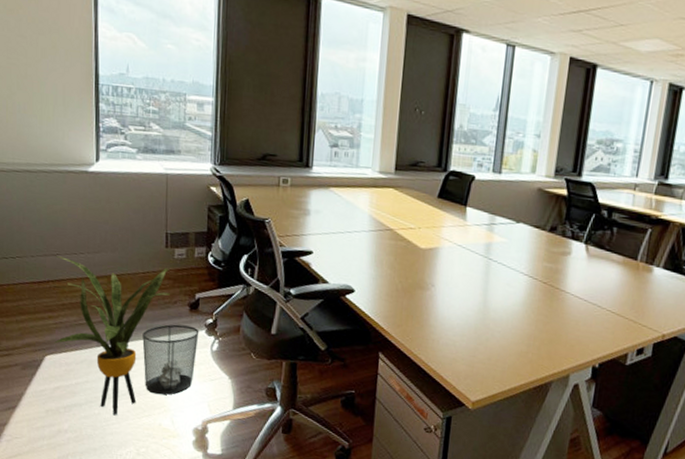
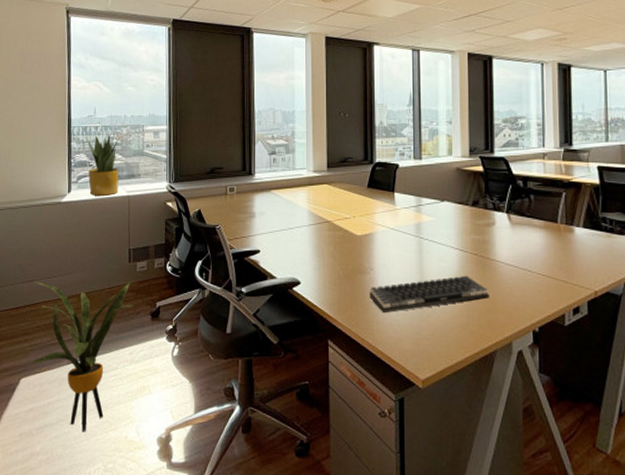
planter: none [116,98,157,171] -> present [85,135,120,196]
waste bin: present [142,324,199,395] -> none [109,334,161,406]
computer keyboard: none [427,303,554,333] -> present [369,275,489,314]

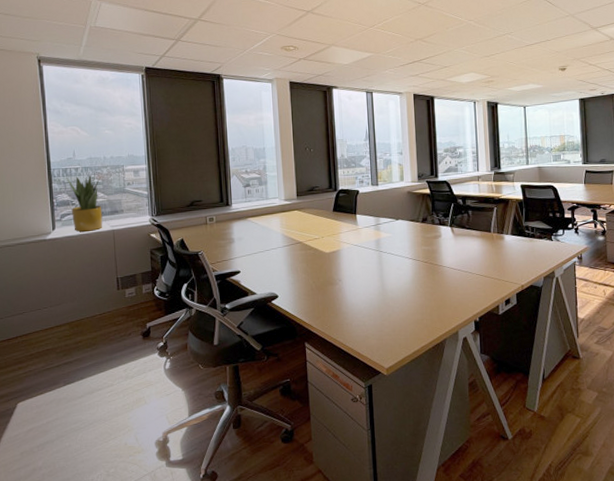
house plant: present [29,281,133,433] -> none [23,306,125,445]
computer keyboard: present [369,275,489,314] -> none [339,280,439,317]

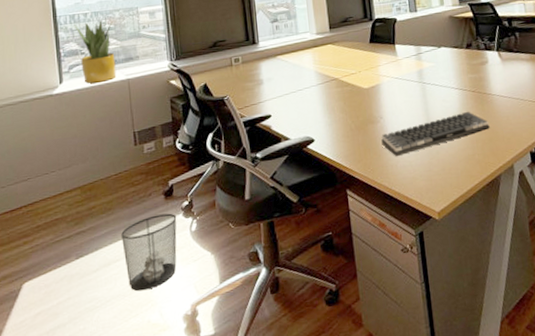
waste bin: none [104,352,153,418] -> present [121,213,177,292]
computer keyboard: none [339,280,439,317] -> present [381,111,490,157]

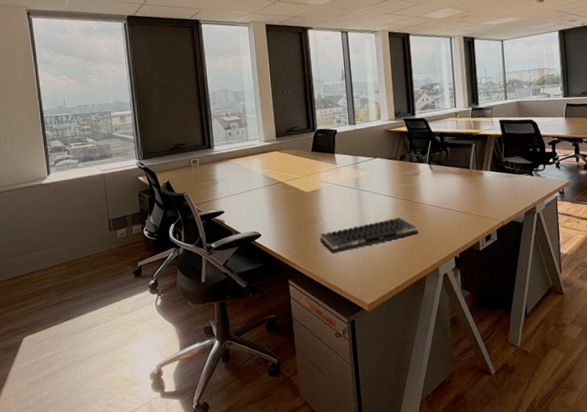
planter: present [74,21,117,84] -> none [58,122,94,176]
waste bin: present [121,213,177,292] -> none [100,289,145,351]

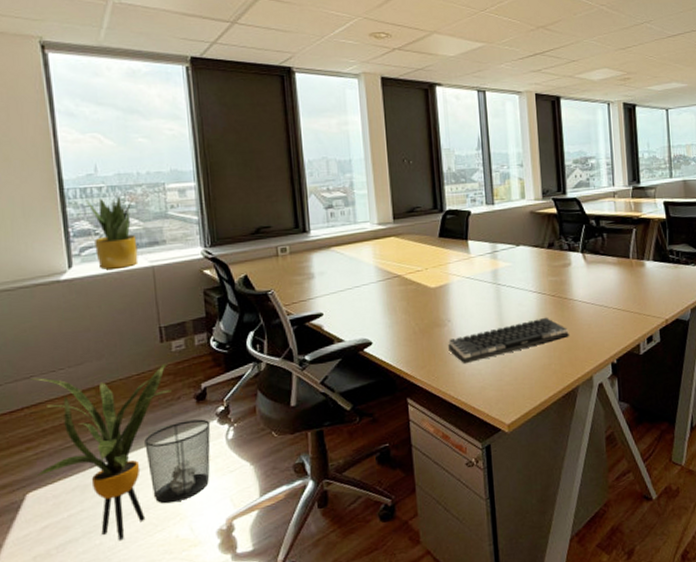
house plant: none [24,246,118,377] -> present [30,363,172,541]
planter: none [58,122,94,176] -> present [85,197,139,270]
waste bin: none [100,289,145,351] -> present [144,419,211,504]

